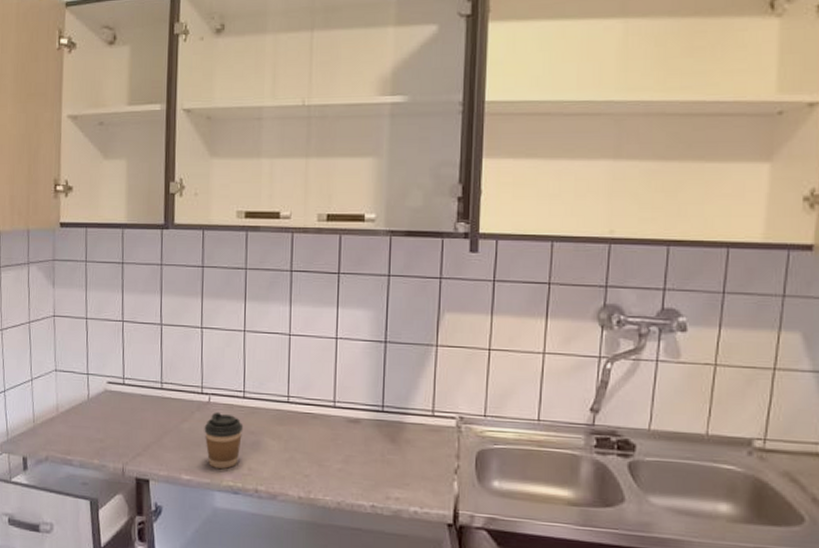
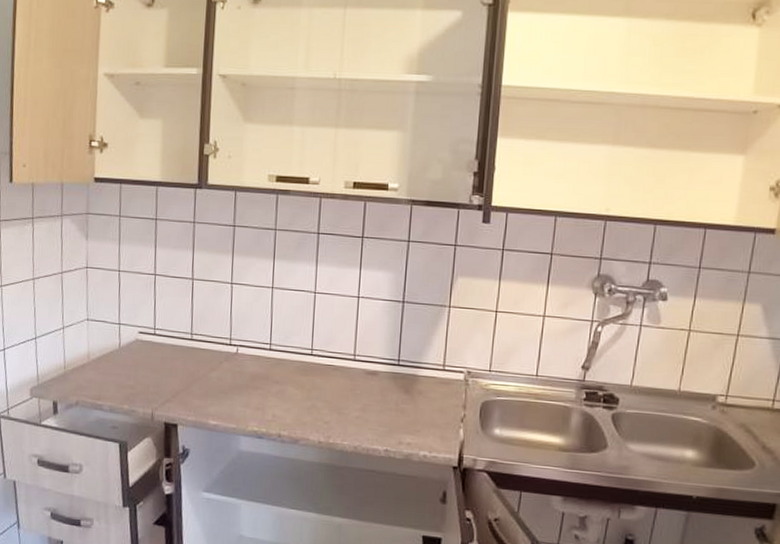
coffee cup: present [204,411,244,469] -> none [231,362,269,415]

